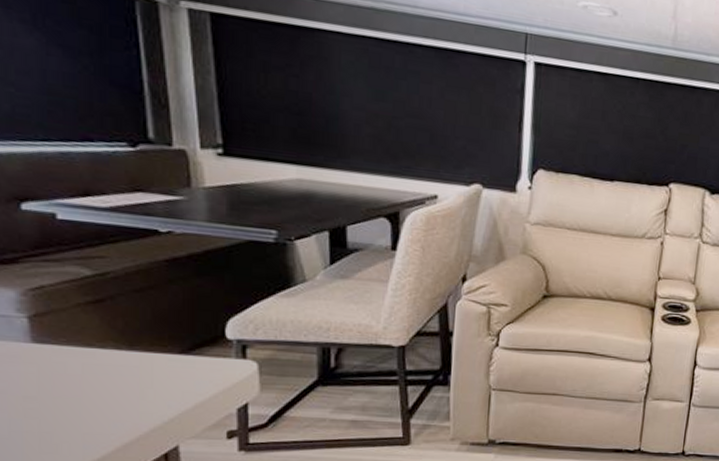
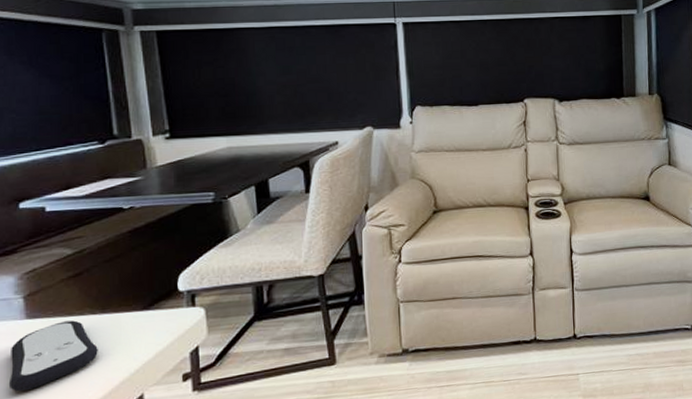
remote control: none [10,352,123,424] -> present [8,320,98,392]

